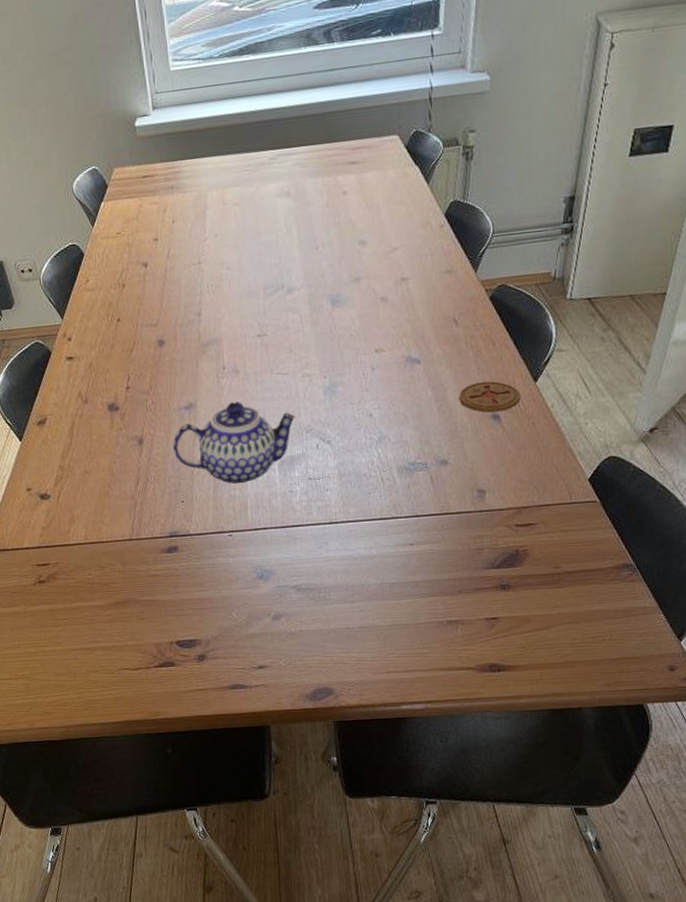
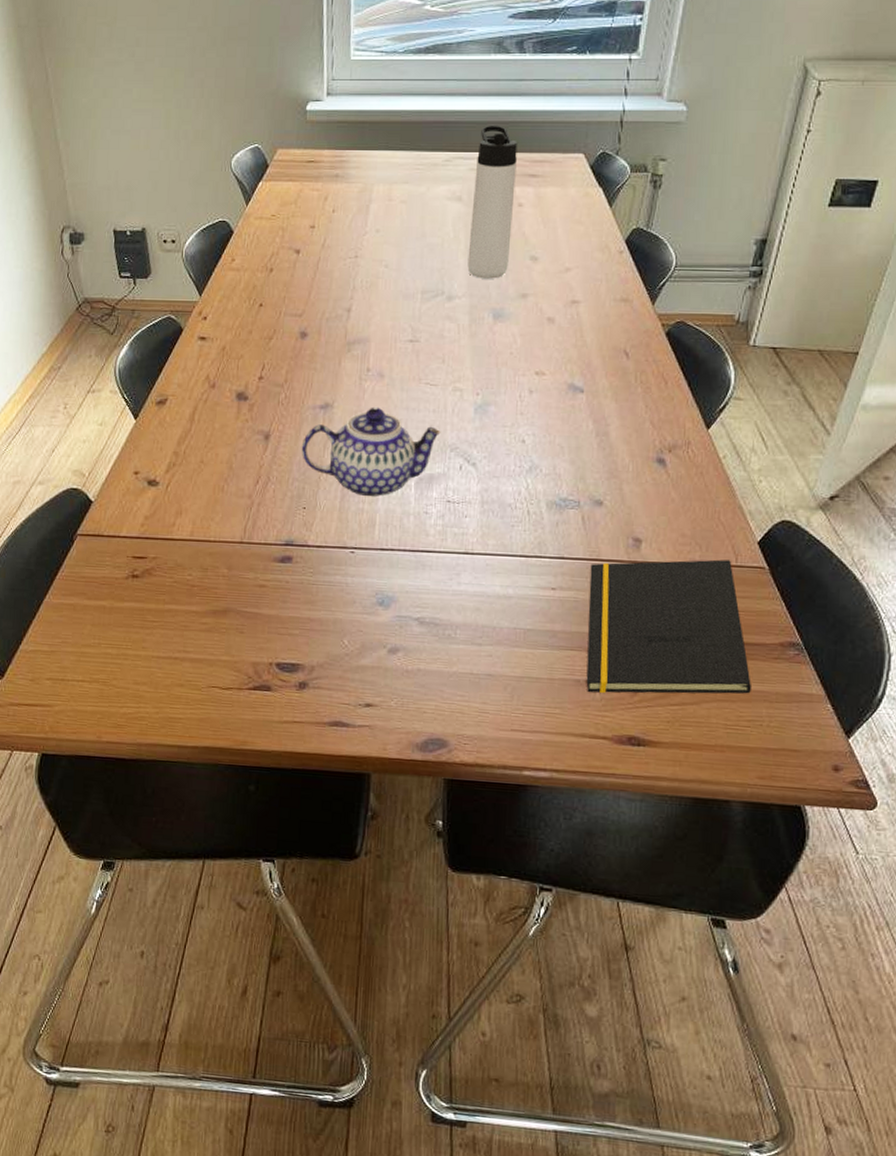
thermos bottle: none [299,117,340,269] -> present [467,125,518,279]
notepad: none [442,498,593,631] -> present [586,559,751,694]
coaster: present [459,381,521,413] -> none [622,421,691,456]

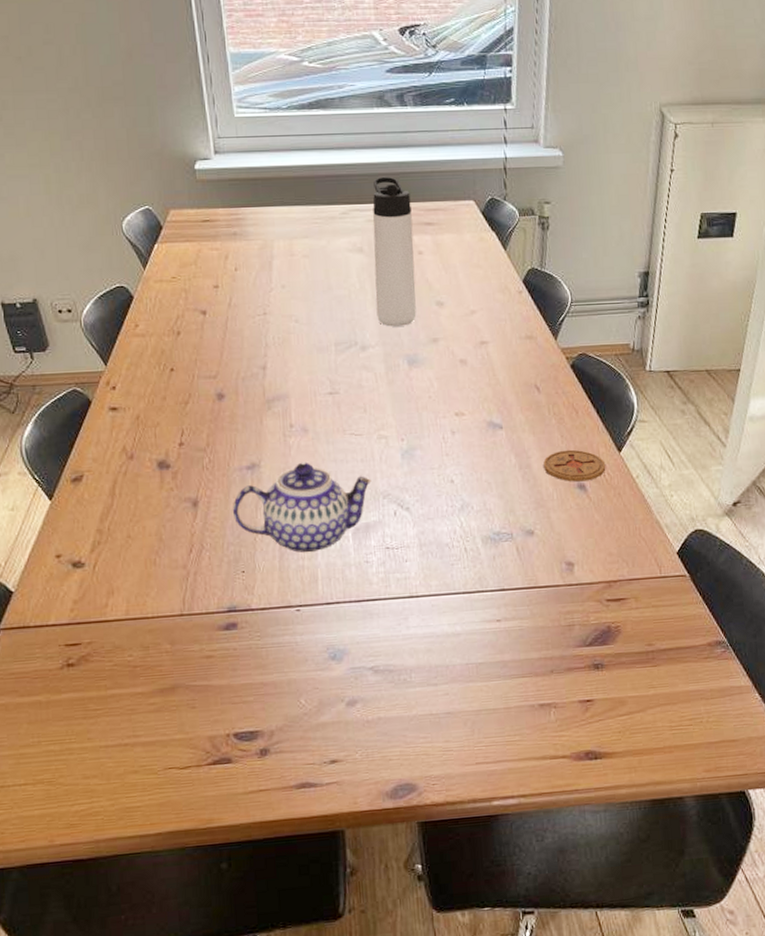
notepad: present [586,559,751,694] -> none [530,572,689,715]
coaster: none [622,421,691,456] -> present [543,449,606,482]

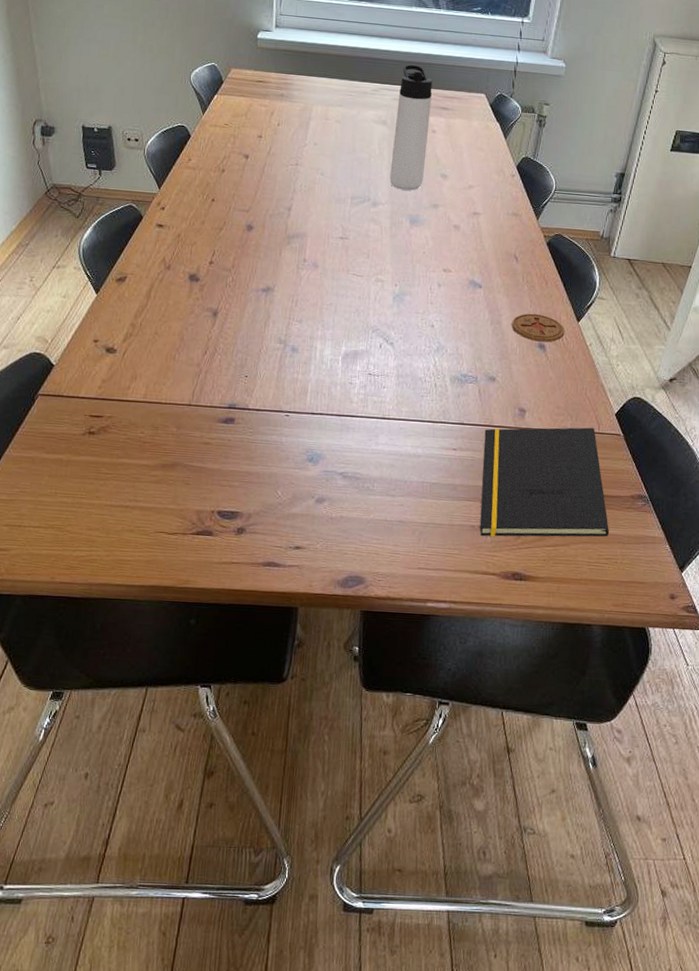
teapot: present [232,462,372,552] -> none [244,292,365,368]
notepad: none [530,572,689,715] -> present [479,427,609,537]

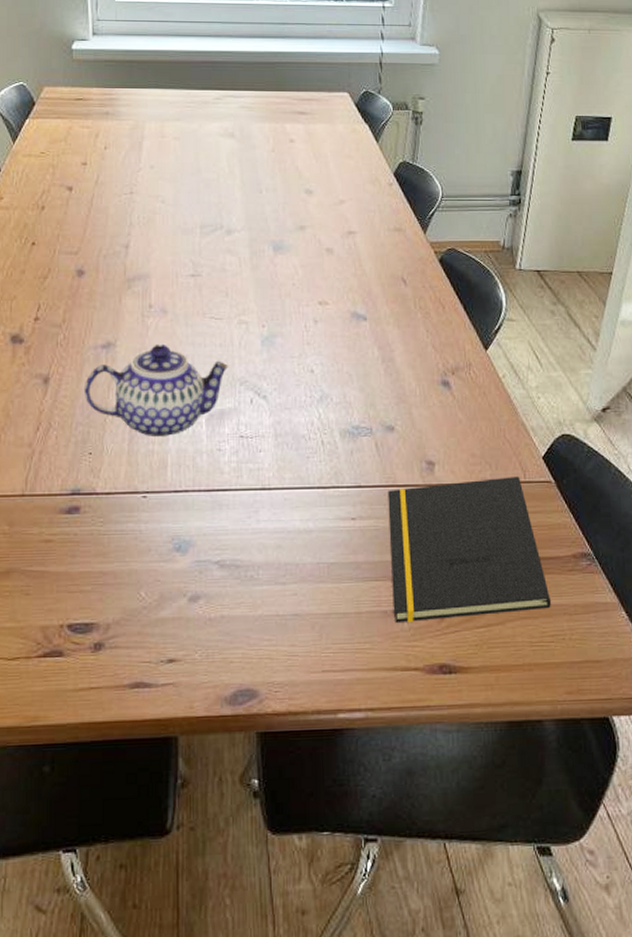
teapot: none [244,292,365,368] -> present [83,343,229,436]
thermos bottle: present [389,64,433,191] -> none [244,65,286,212]
coaster: present [512,313,565,342] -> none [407,345,472,378]

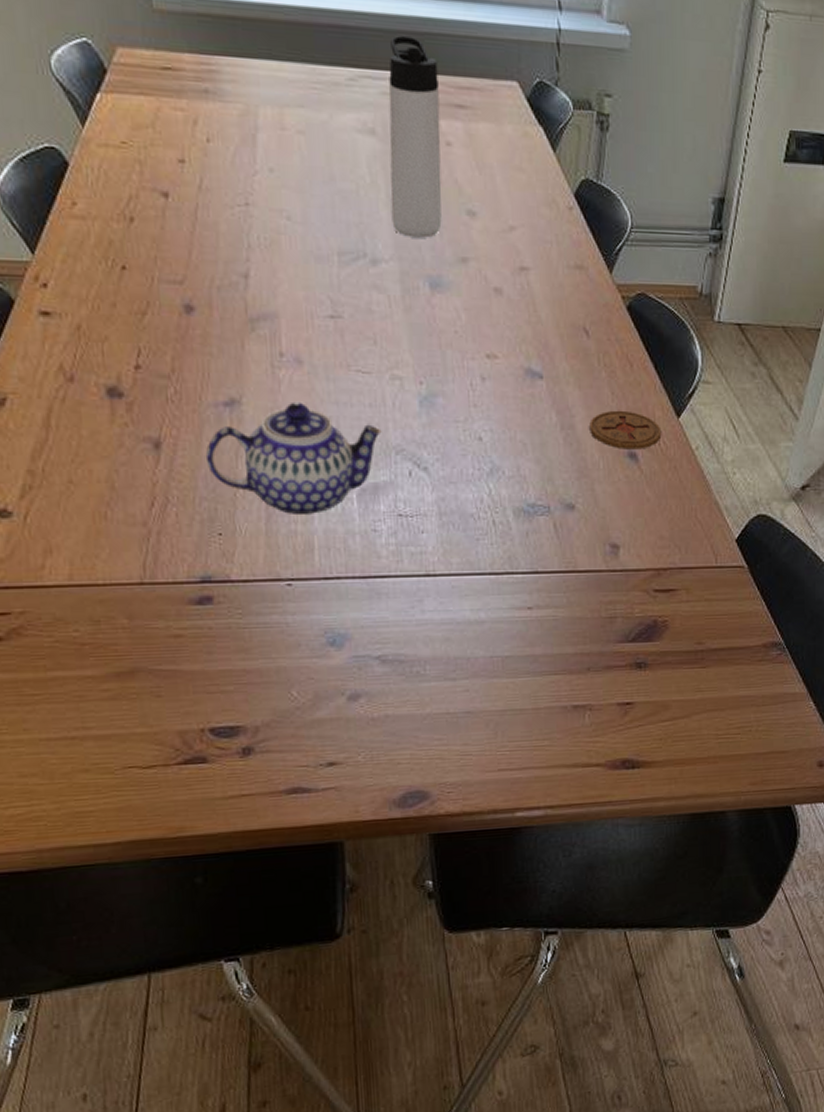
thermos bottle: none [244,65,286,212] -> present [388,34,442,238]
notepad: present [388,476,551,622] -> none [567,561,738,718]
coaster: none [407,345,472,378] -> present [589,410,662,450]

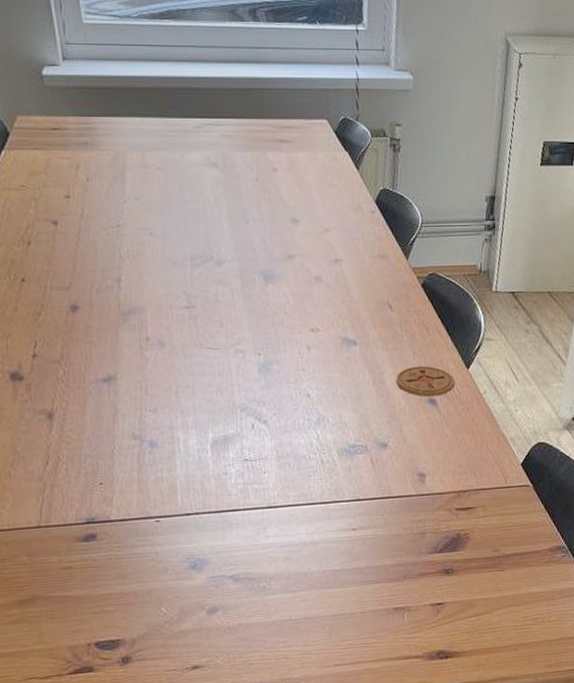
teapot: present [205,402,382,514] -> none [88,375,229,464]
thermos bottle: present [388,34,442,238] -> none [226,91,272,242]

